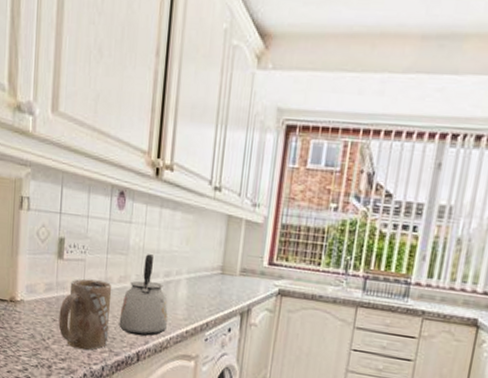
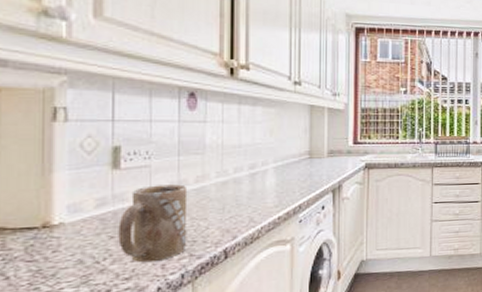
kettle: present [119,254,168,336] -> none [199,150,256,233]

